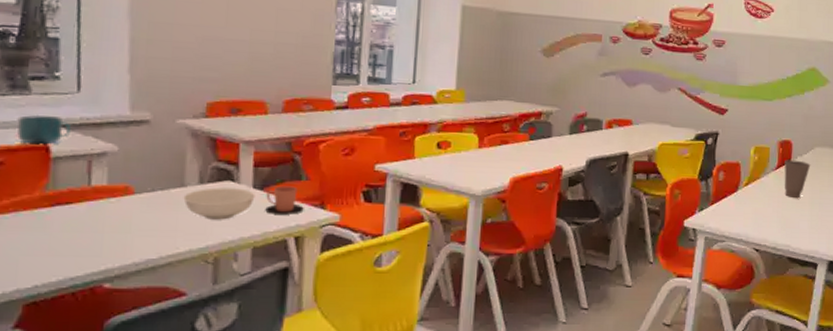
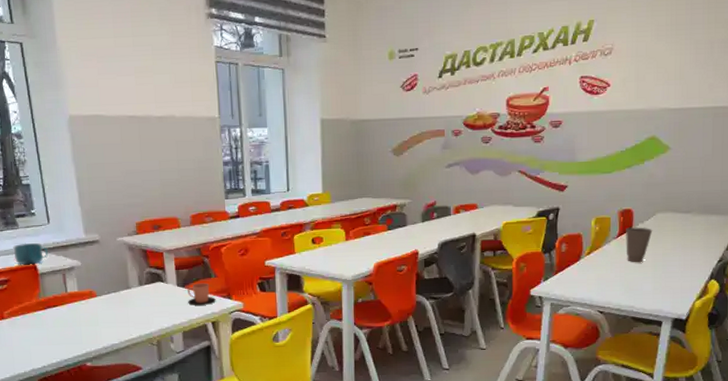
bowl: present [183,187,255,220] -> none [130,287,180,312]

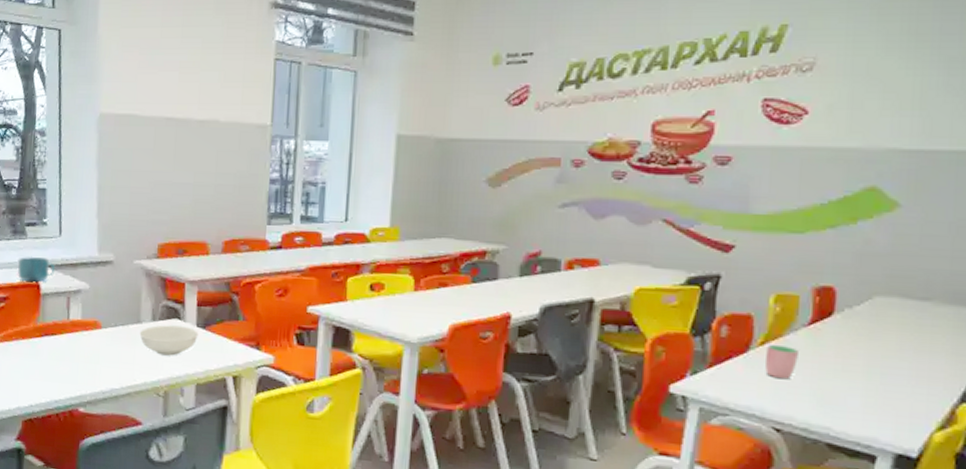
bowl: none [130,287,180,312] -> present [139,325,199,356]
cup: present [187,282,216,305] -> none [207,325,241,354]
cup: none [591,254,612,277] -> present [765,345,798,380]
cup: present [626,227,653,262] -> none [821,312,867,364]

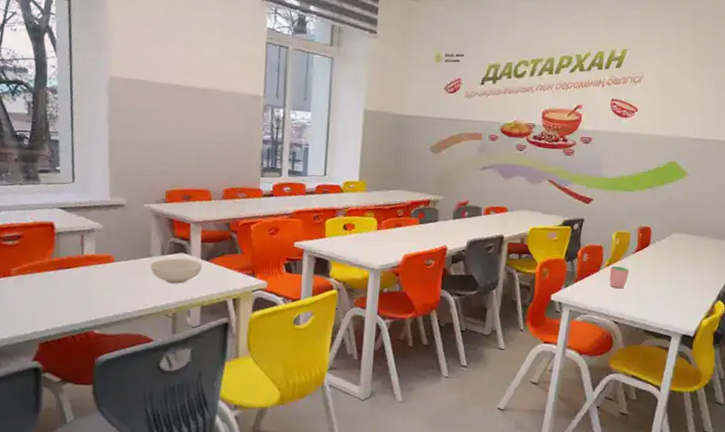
cup: present [17,256,55,283] -> none [30,199,68,223]

